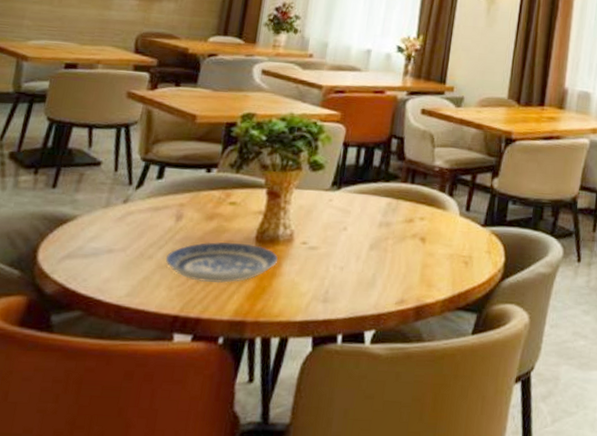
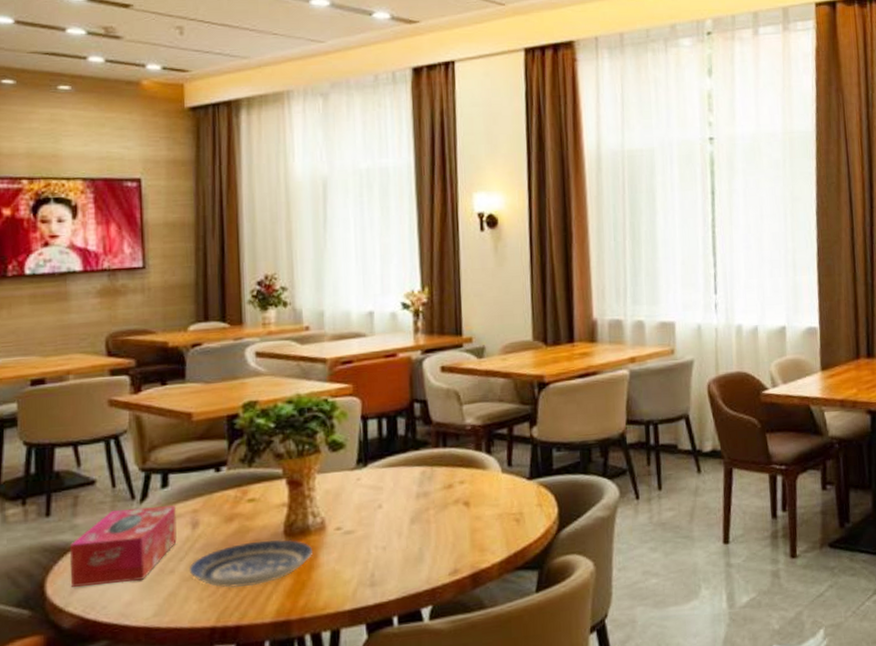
tissue box: none [61,192,167,261] -> present [69,505,177,587]

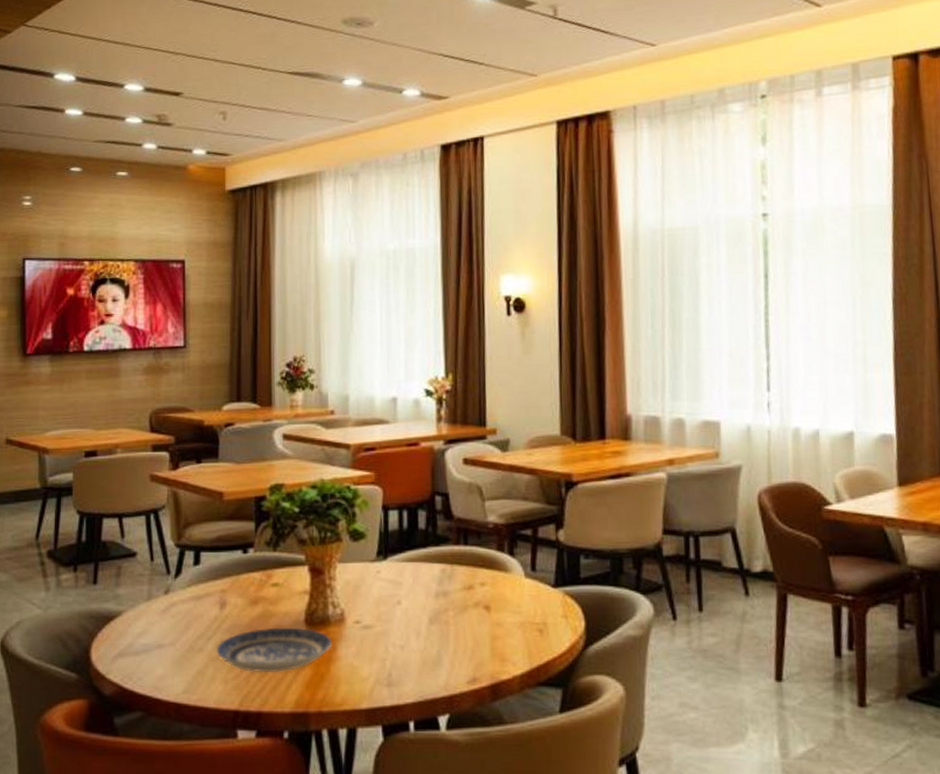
tissue box: present [69,505,177,587] -> none [112,583,207,656]

